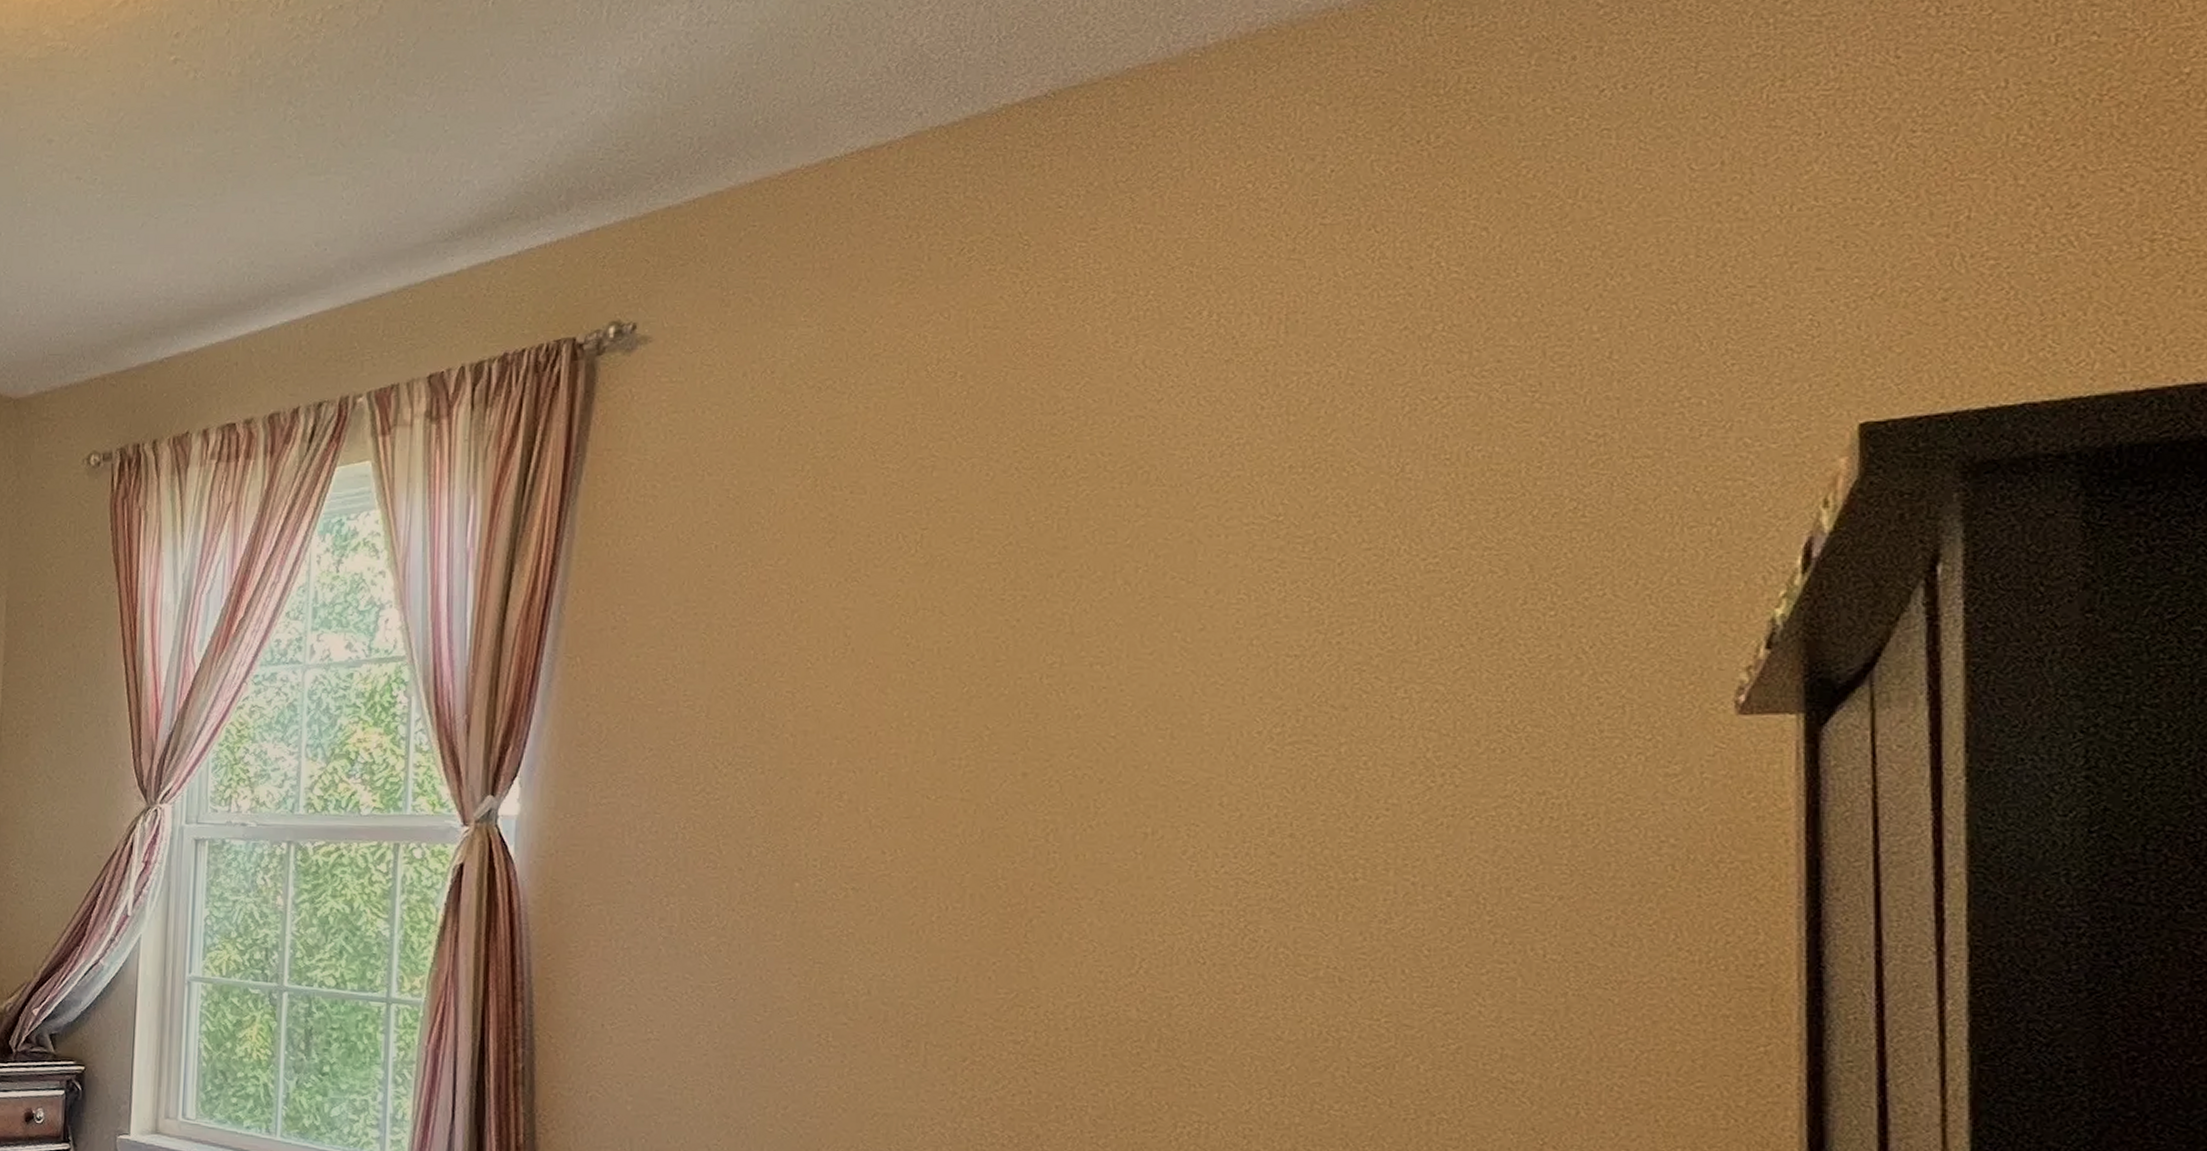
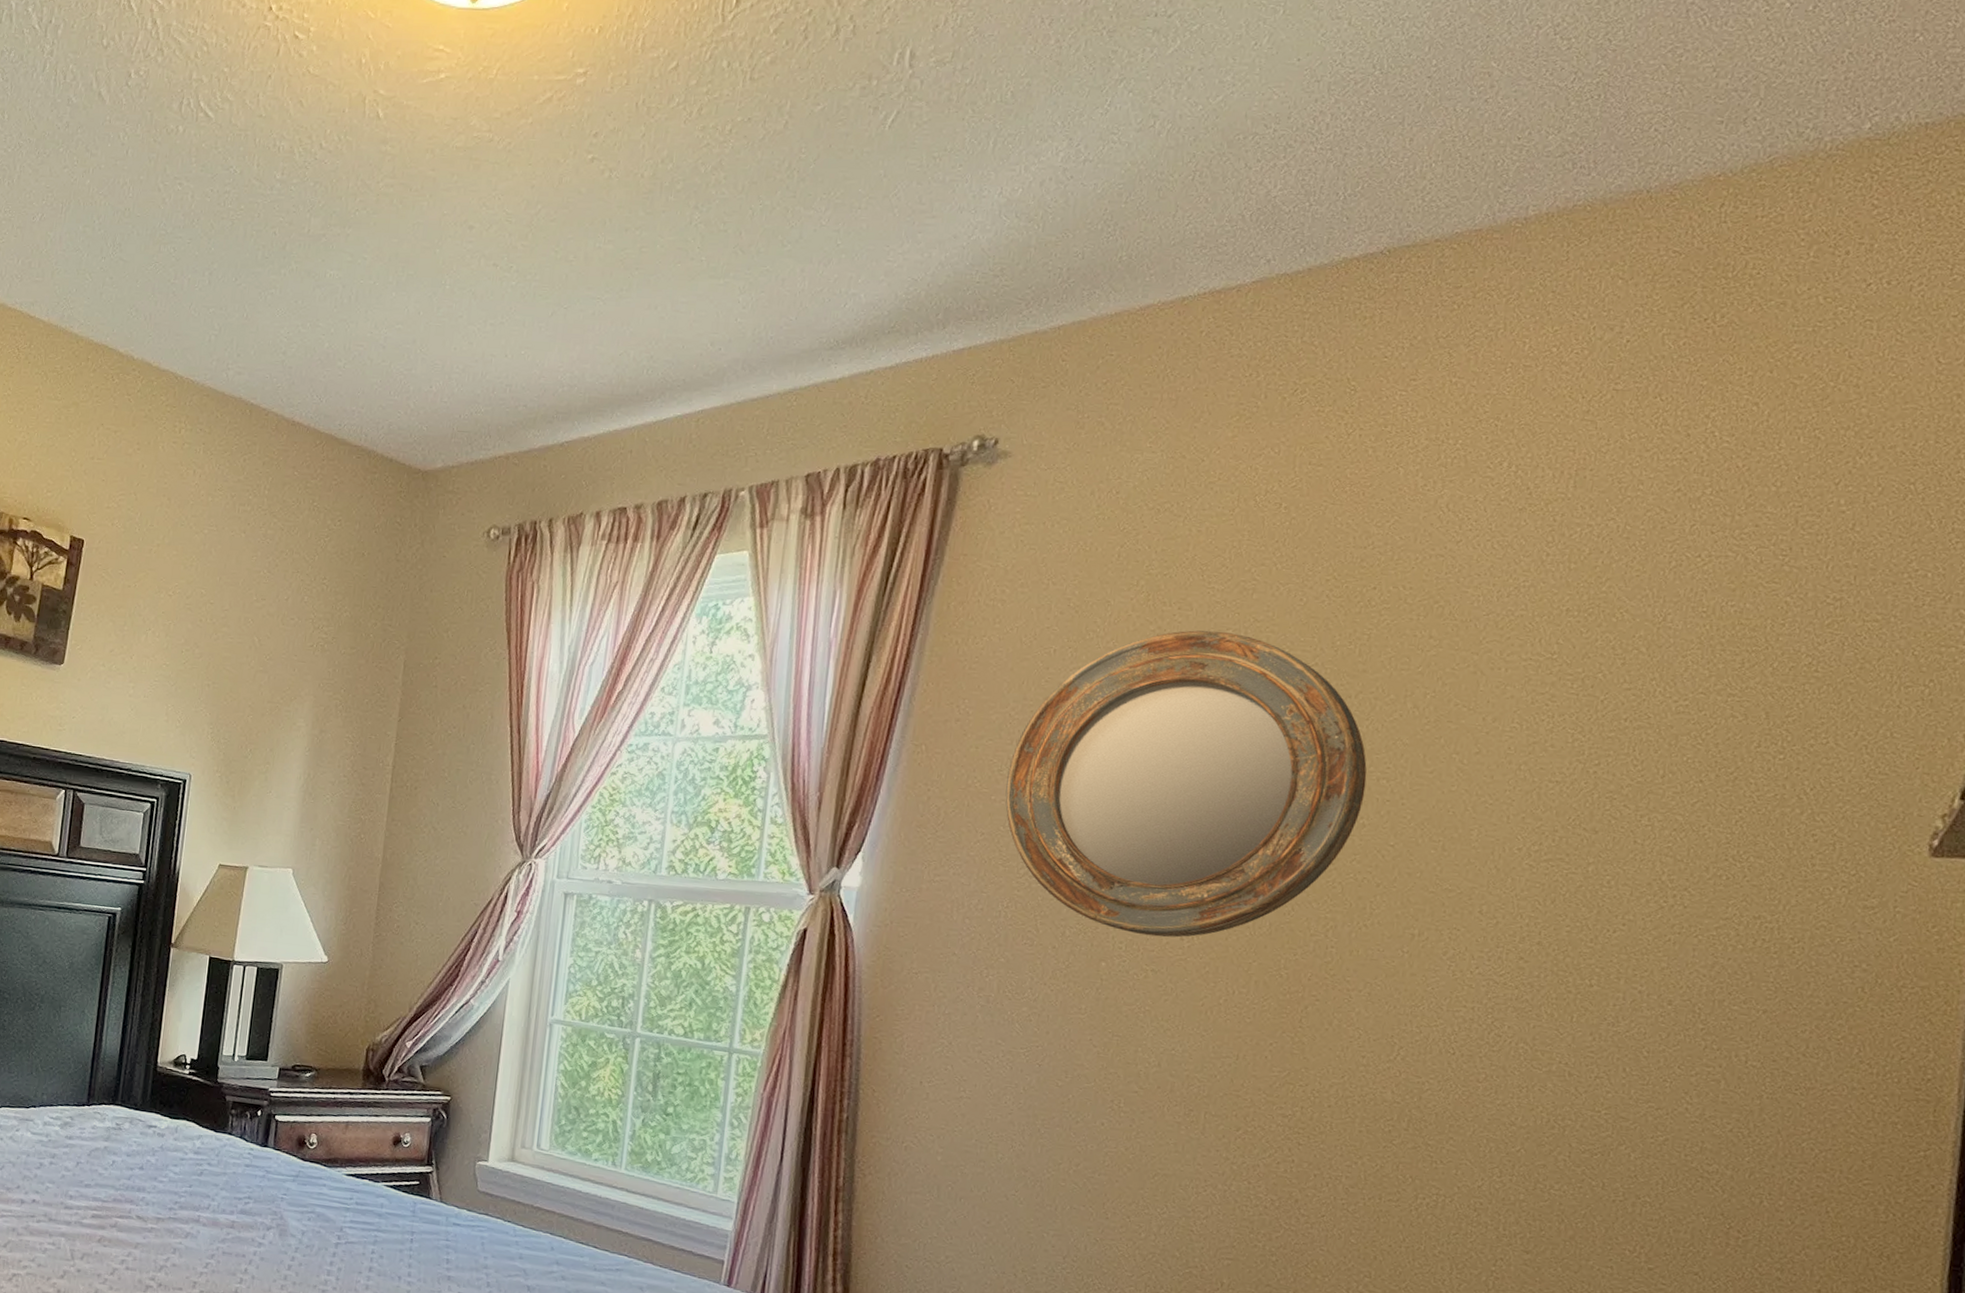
home mirror: none [673,514,1078,852] -> present [1005,630,1367,938]

